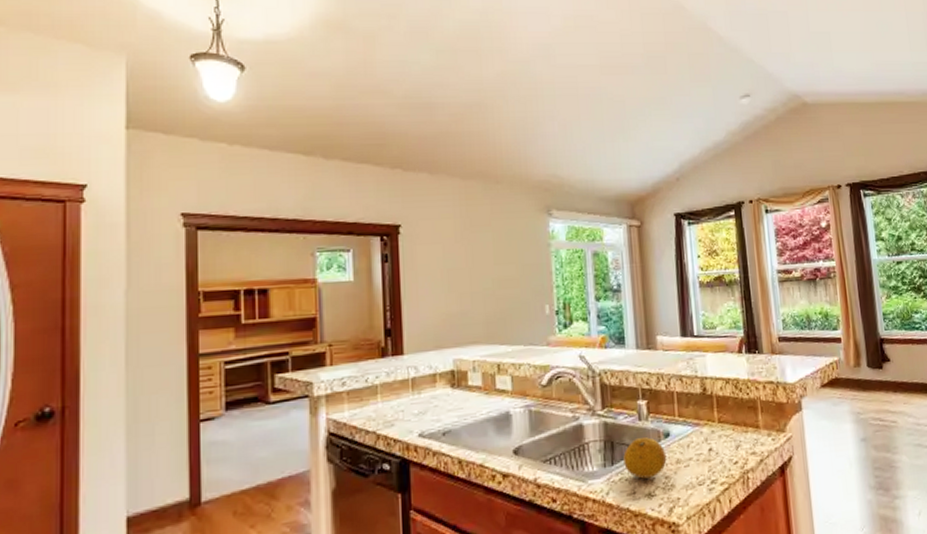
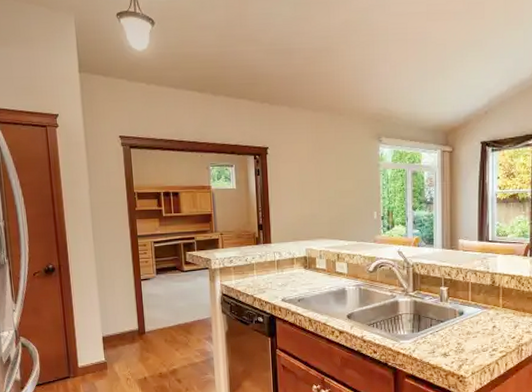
fruit: present [623,437,667,479] -> none [427,314,460,343]

